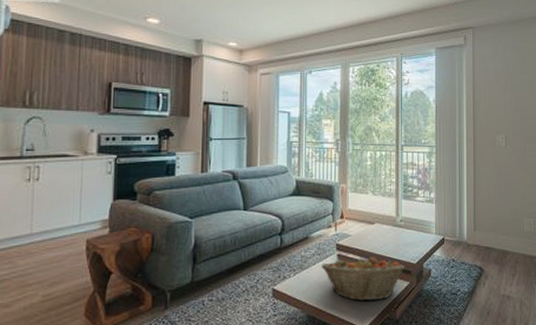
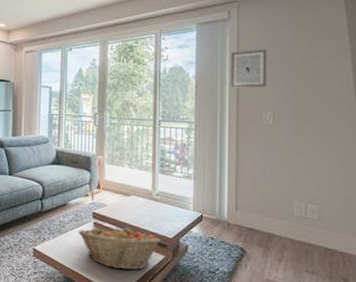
wall art: none [467,74,499,112] -> present [230,49,267,88]

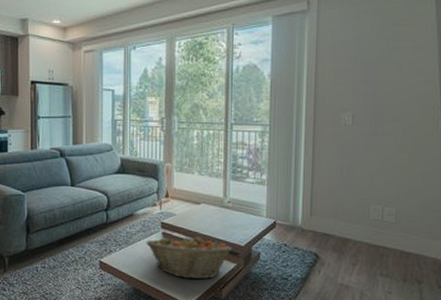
wall art: present [230,49,267,88] -> none [308,43,348,87]

